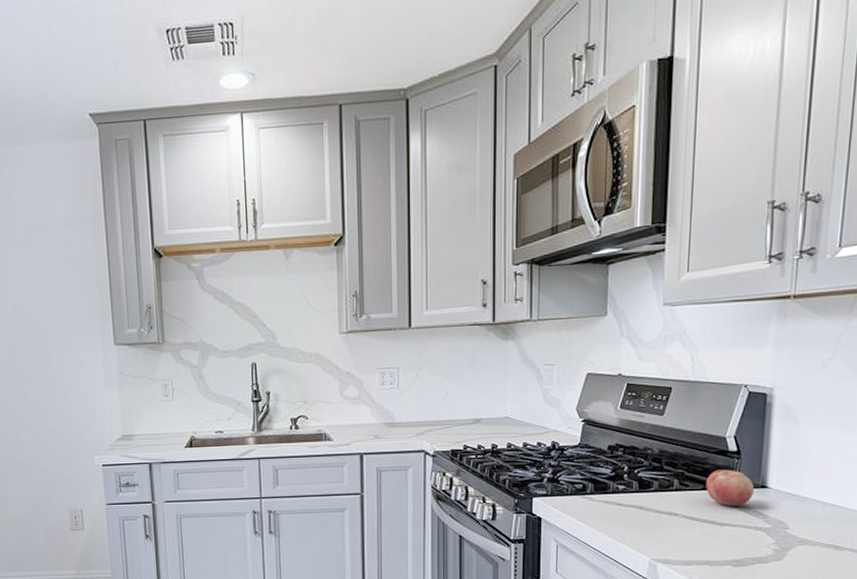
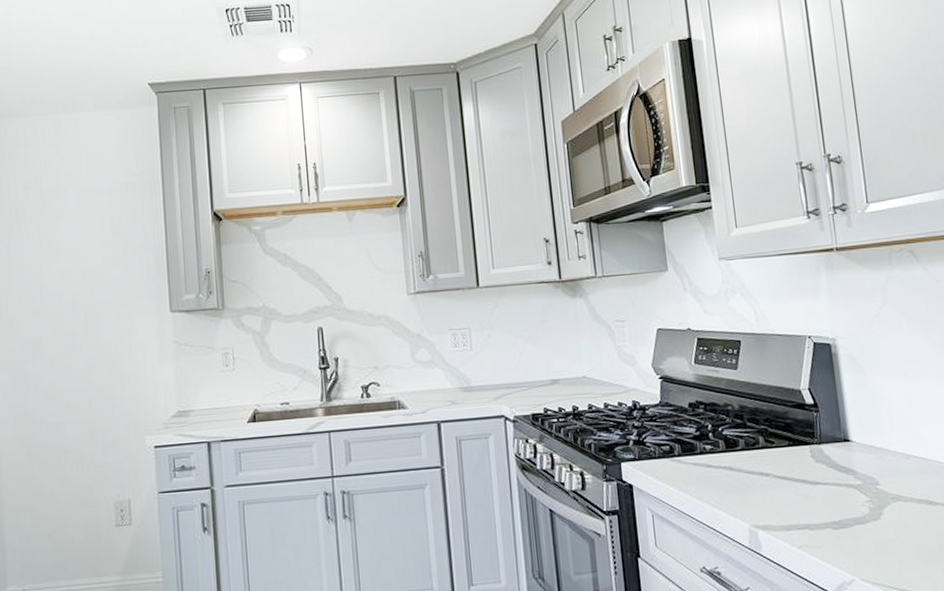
fruit: present [706,469,755,507] -> none [790,423,839,463]

